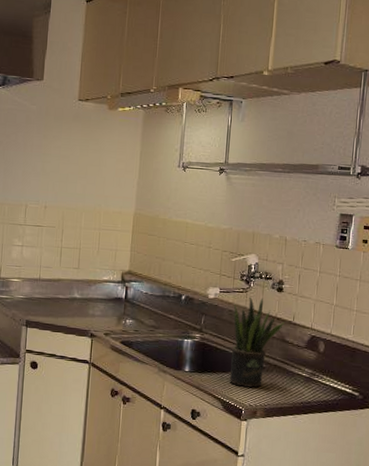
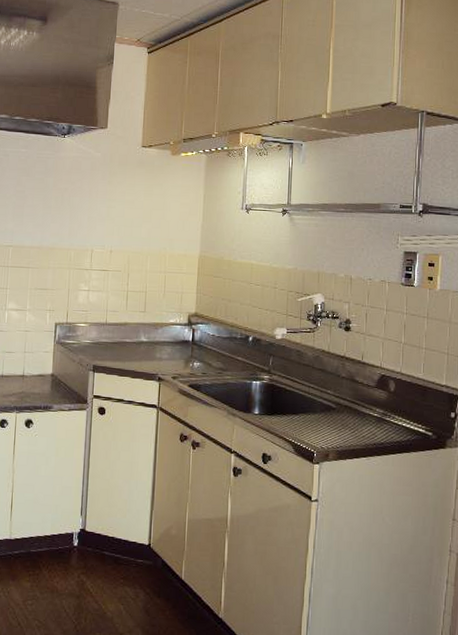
potted plant: present [229,297,285,388] -> none [299,337,353,429]

